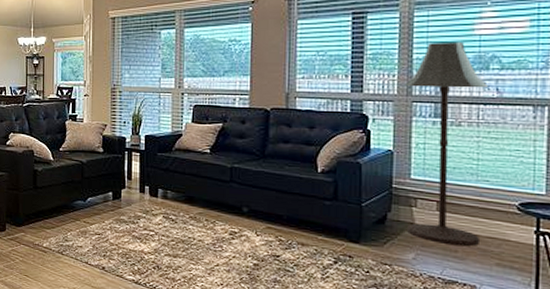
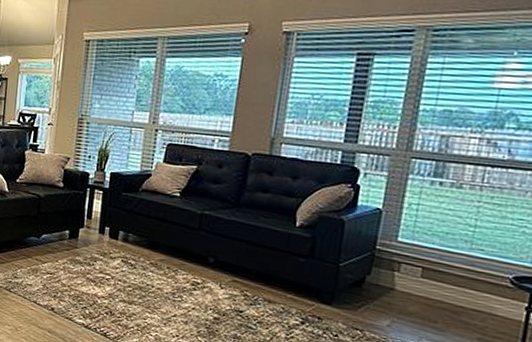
floor lamp: present [405,41,490,246] -> none [385,93,501,318]

